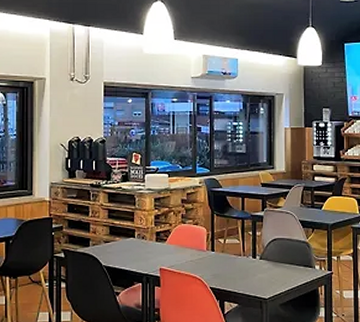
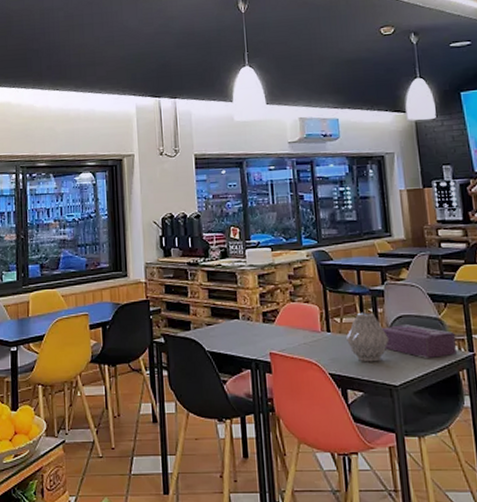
vase: none [228,234,264,278] -> present [346,312,390,362]
tissue box: none [258,246,318,275] -> present [381,324,457,358]

